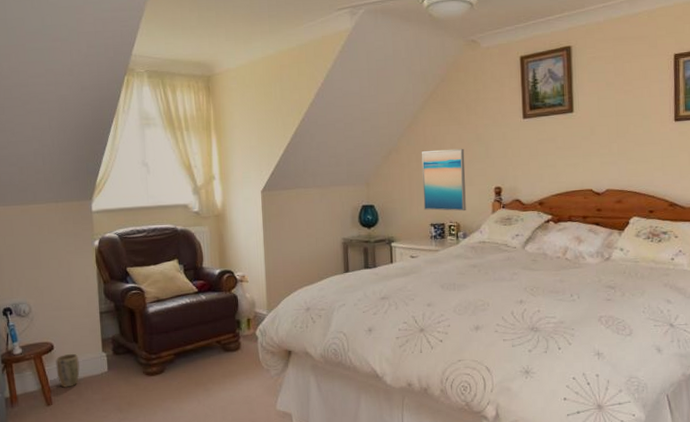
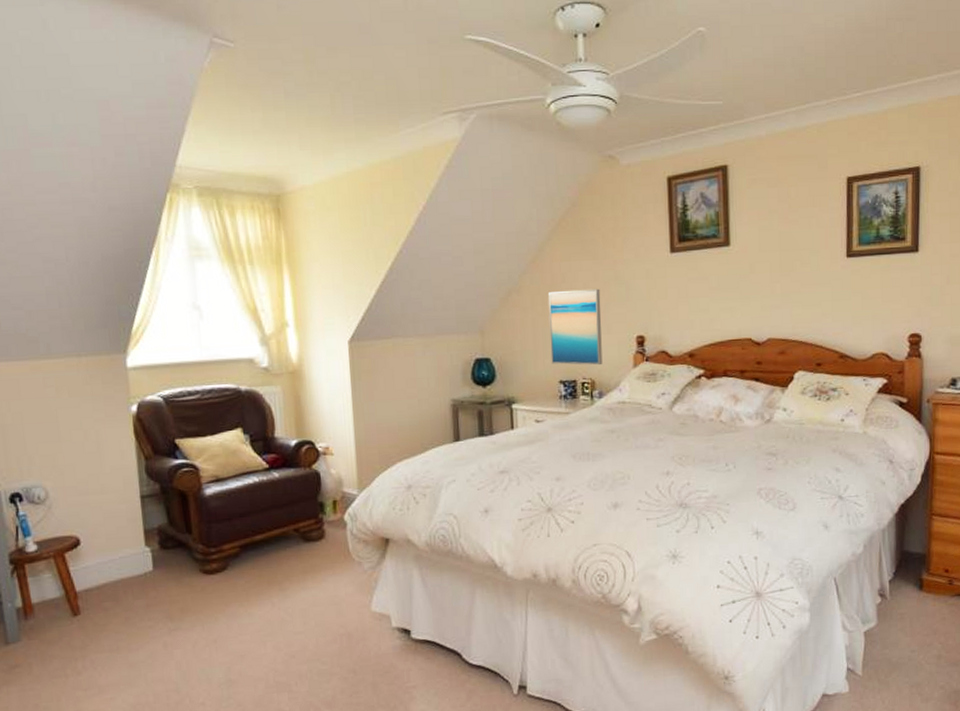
plant pot: present [55,353,80,388] -> none [83,549,116,593]

